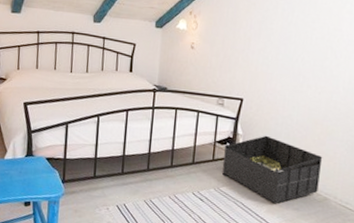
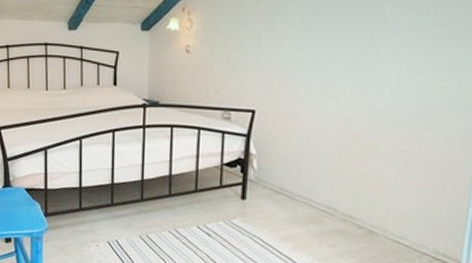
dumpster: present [222,135,323,203] -> none [233,154,365,238]

